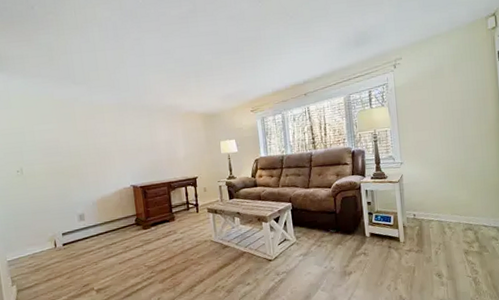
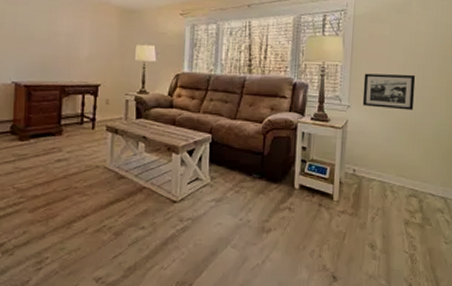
picture frame: none [411,128,459,161] -> present [362,73,416,110]

